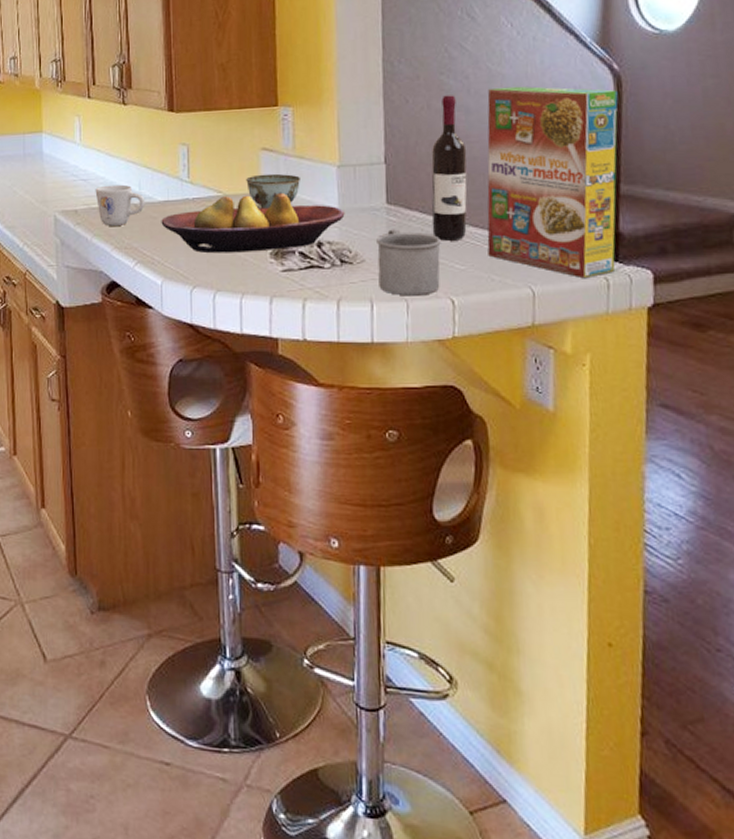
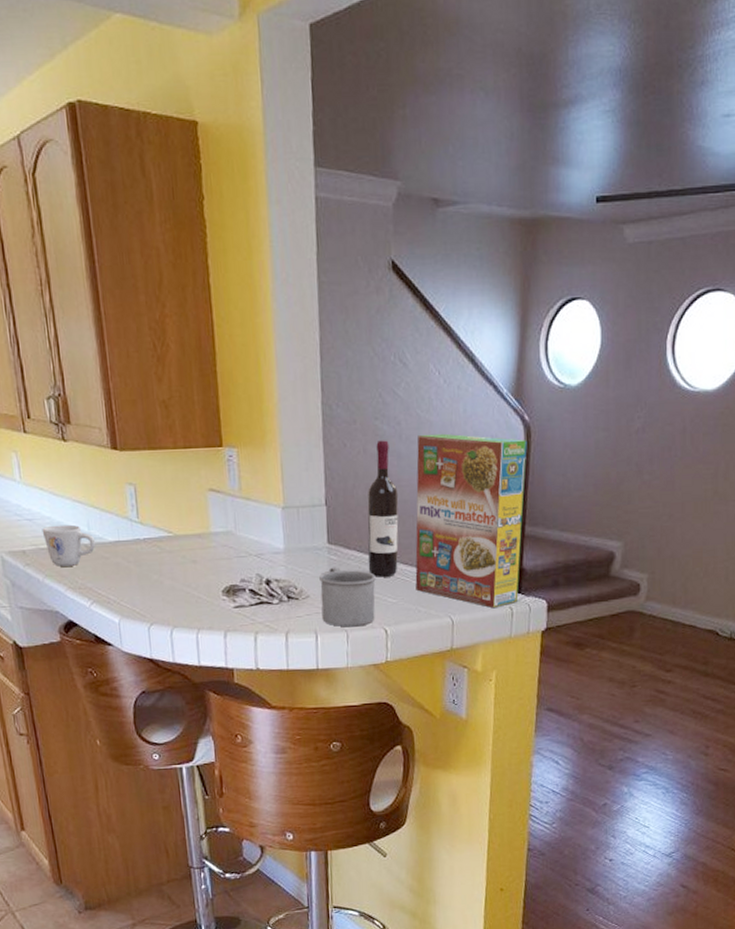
fruit bowl: present [161,192,345,254] -> none [113,532,290,592]
bowl: present [246,173,300,209] -> none [195,514,248,549]

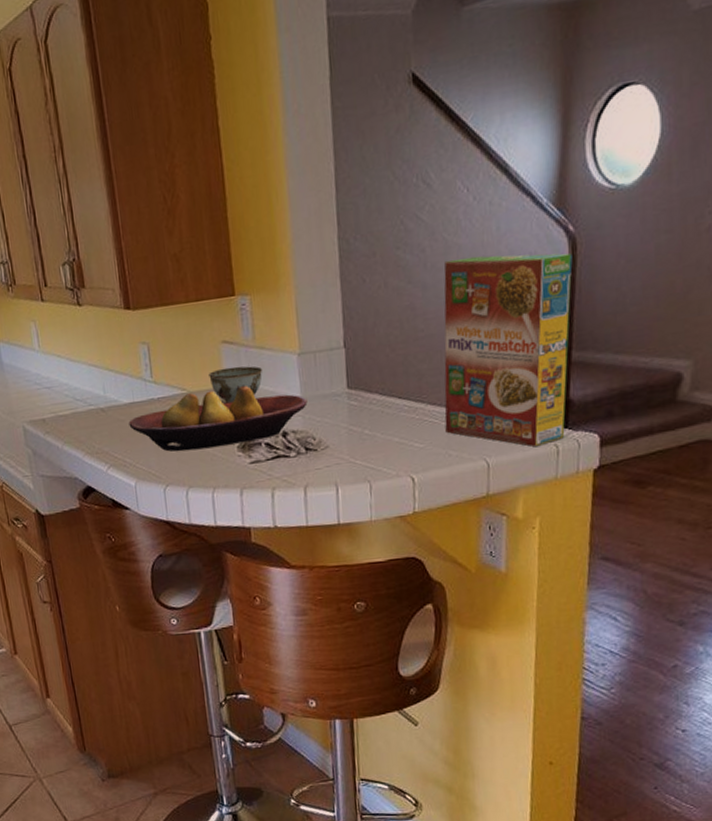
mug: present [42,524,96,567] -> none [60,389,112,433]
fruit bowl: none [113,532,290,592] -> present [128,385,308,452]
bowl: none [195,514,248,549] -> present [209,366,262,404]
mug: present [319,567,376,627] -> none [339,413,401,477]
wine bottle: present [367,440,399,577] -> none [389,270,425,421]

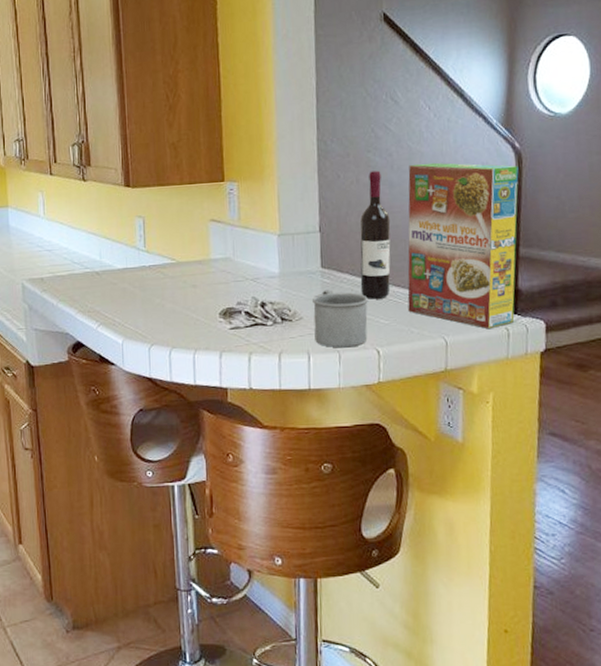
fruit bowl: present [128,385,308,452] -> none [120,259,285,315]
bowl: present [209,366,262,404] -> none [197,242,245,274]
mug: none [339,413,401,477] -> present [313,289,368,348]
wine bottle: none [389,270,425,421] -> present [360,170,391,299]

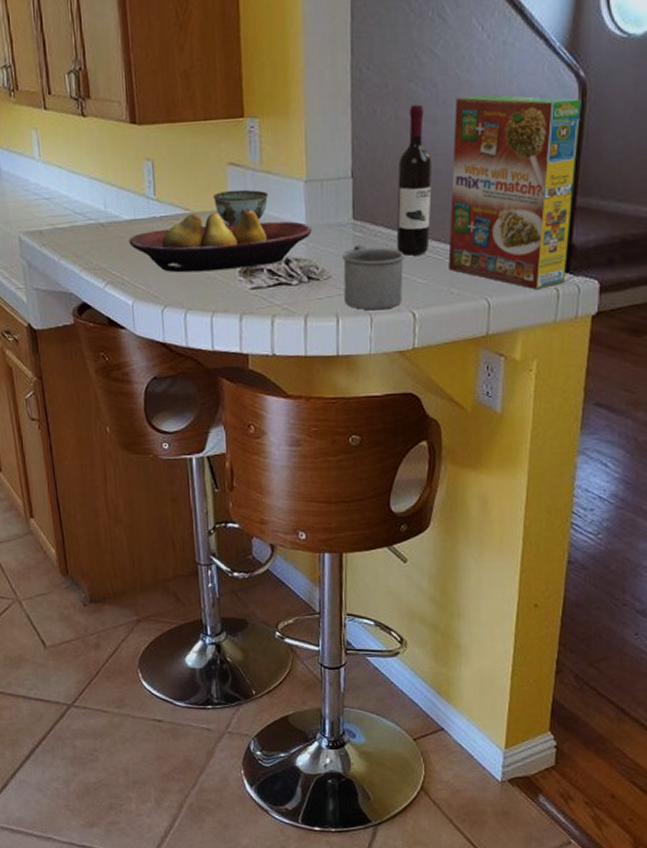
fruit bowl: none [120,259,285,315] -> present [129,209,312,273]
bowl: none [197,242,245,274] -> present [213,189,268,227]

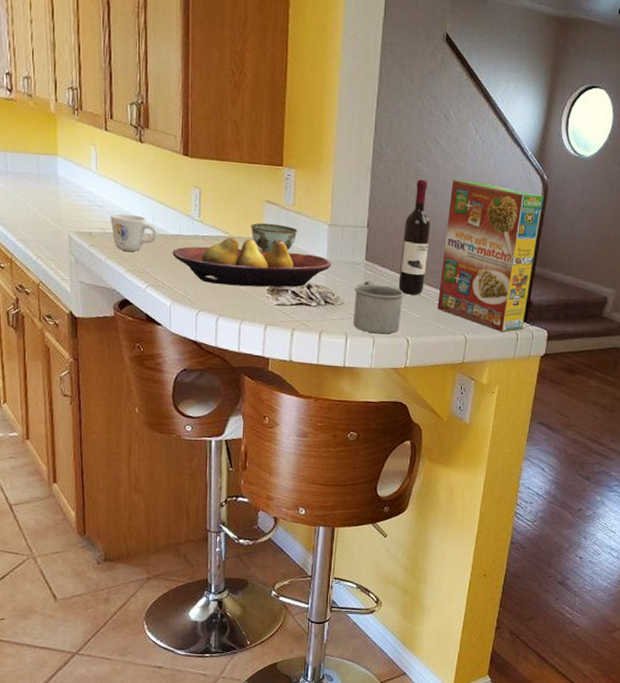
mug: none [59,203,112,247] -> present [110,213,158,252]

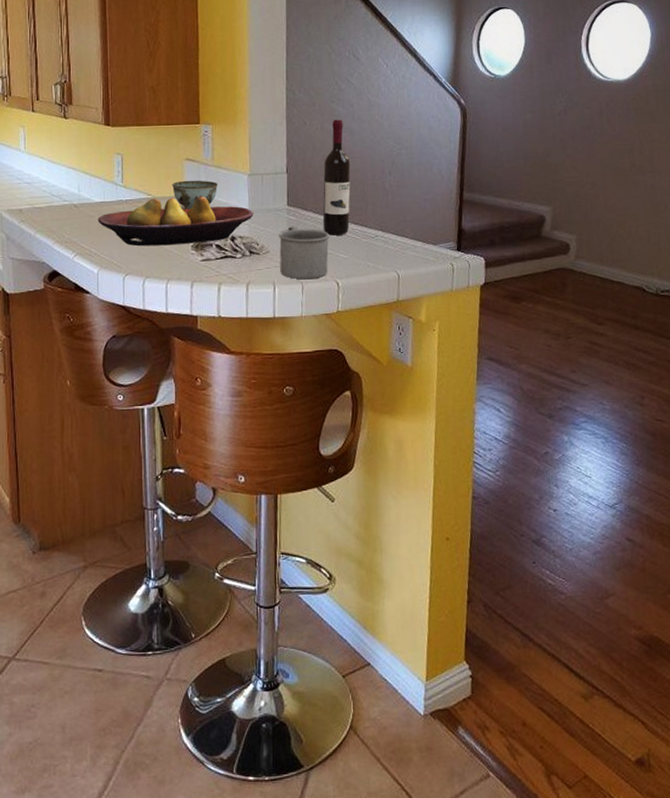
mug: present [110,213,158,252] -> none [38,187,84,223]
cereal box: present [437,179,544,333] -> none [365,114,464,265]

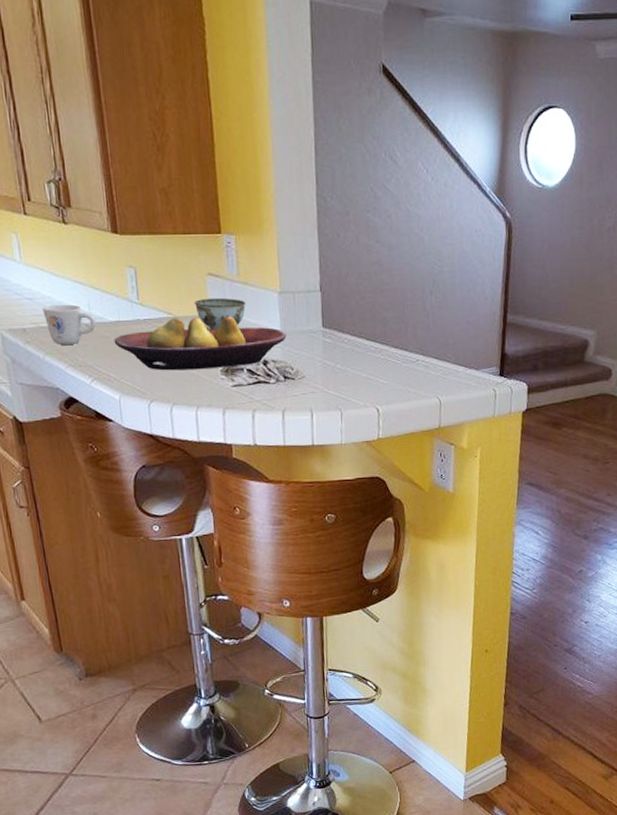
mug: none [38,187,84,223] -> present [42,304,97,345]
mug: present [279,226,329,280] -> none [314,349,368,406]
wine bottle: present [322,119,351,236] -> none [360,232,390,360]

